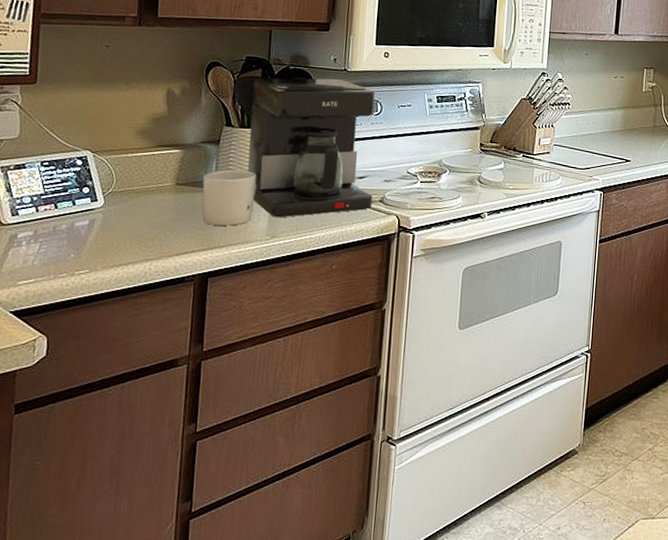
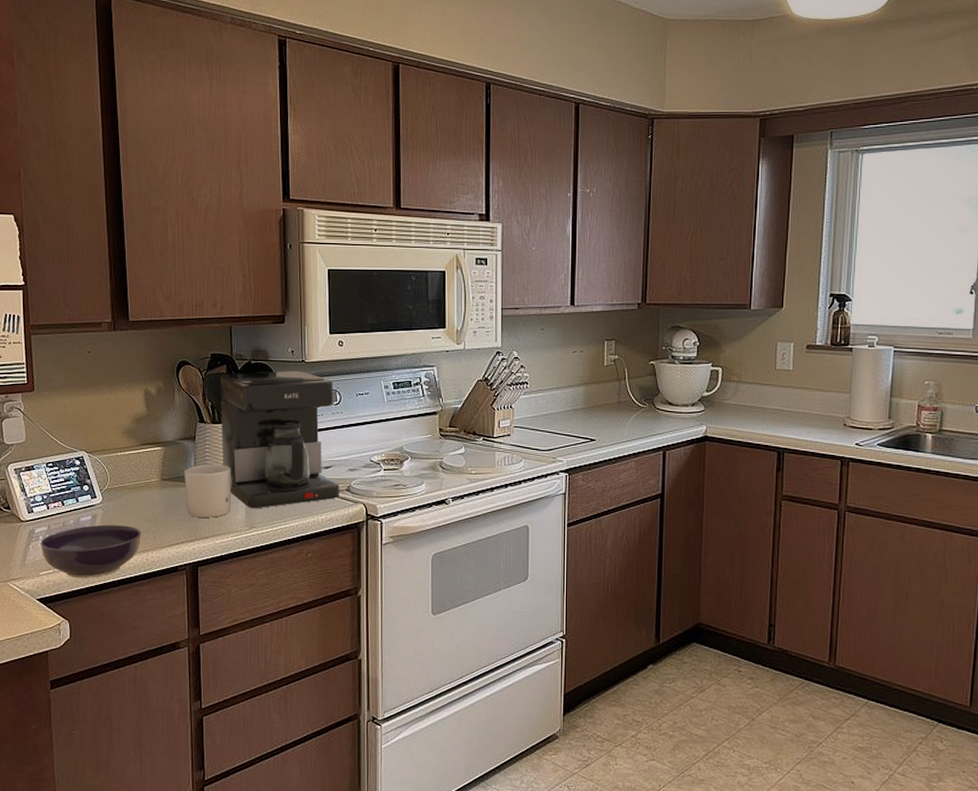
bowl: none [22,230,146,289] -> present [40,525,141,579]

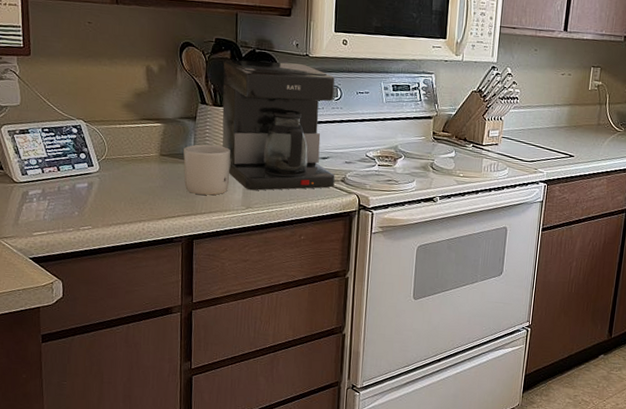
bowl: present [40,525,141,579] -> none [34,192,138,242]

